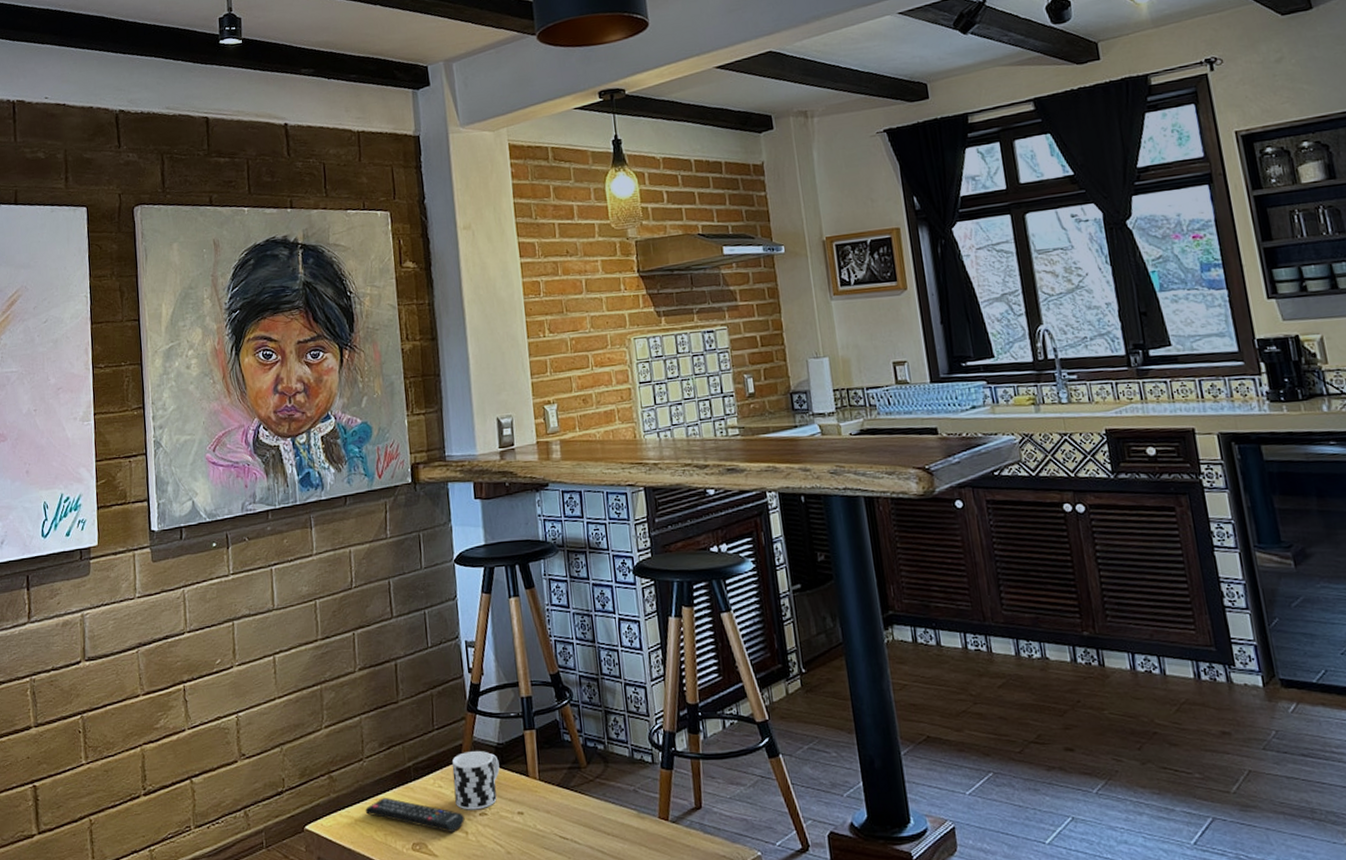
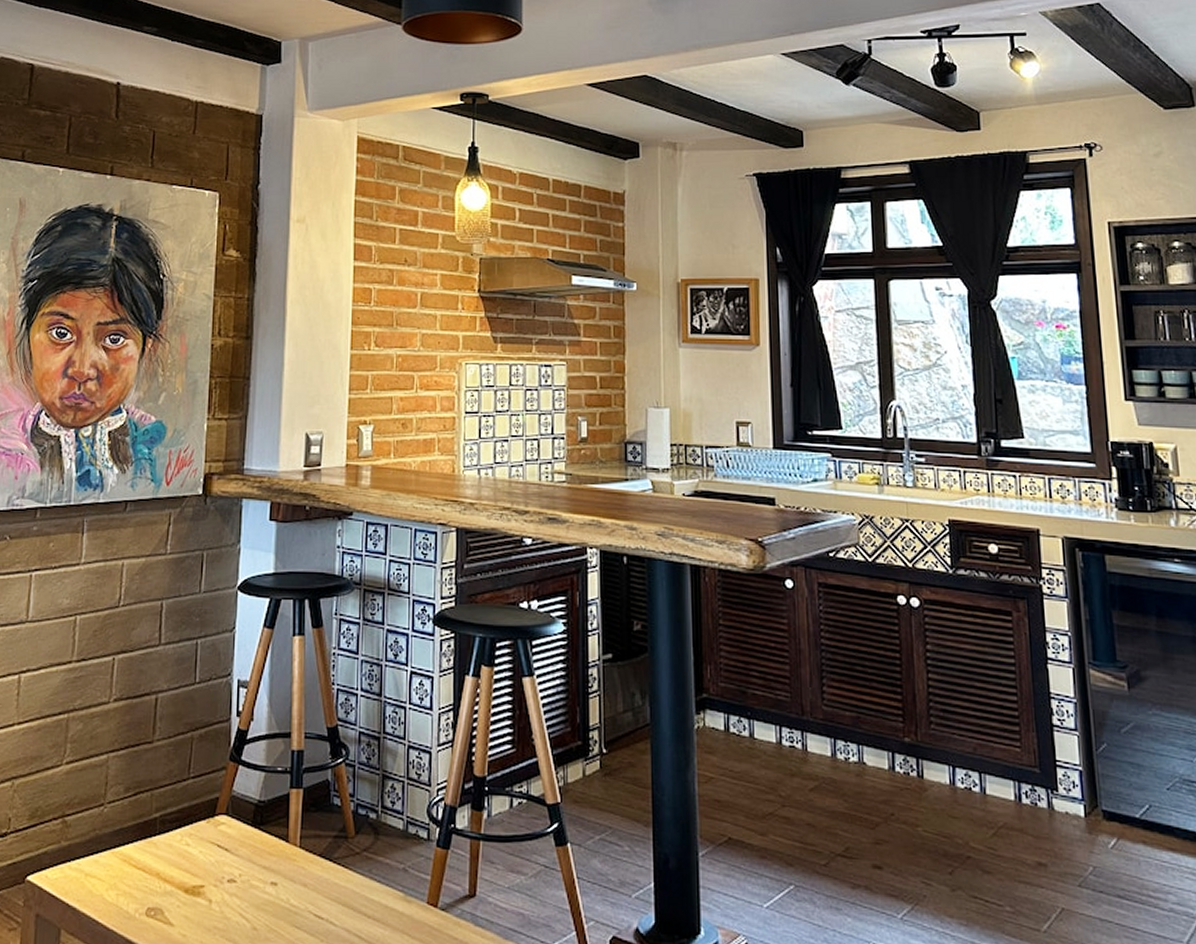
remote control: present [365,798,465,832] -> none [98,852,210,899]
cup: present [451,751,500,810] -> none [202,807,258,876]

